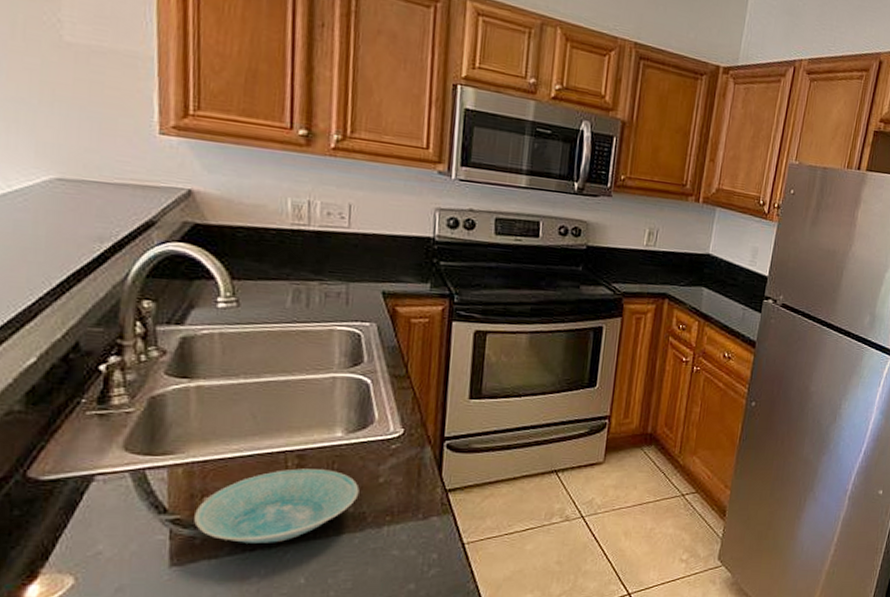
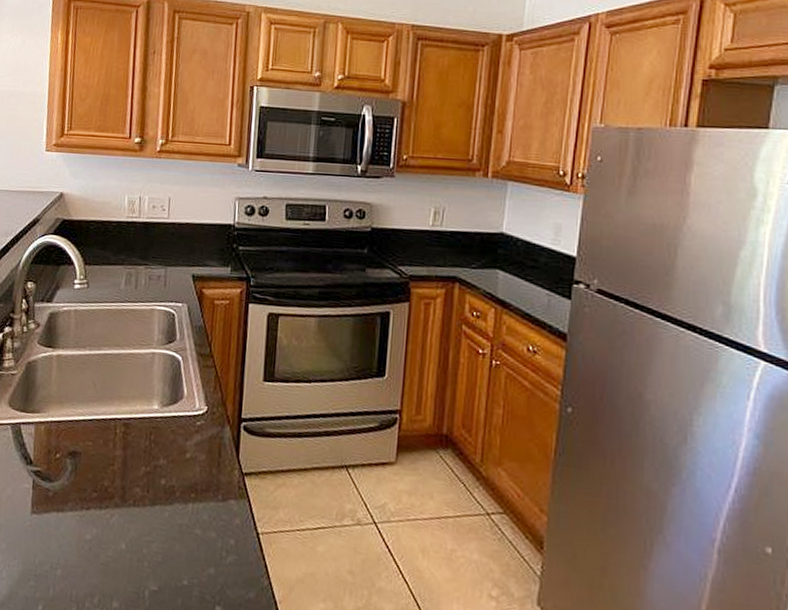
bowl: present [194,468,360,543] -> none [49,436,170,505]

